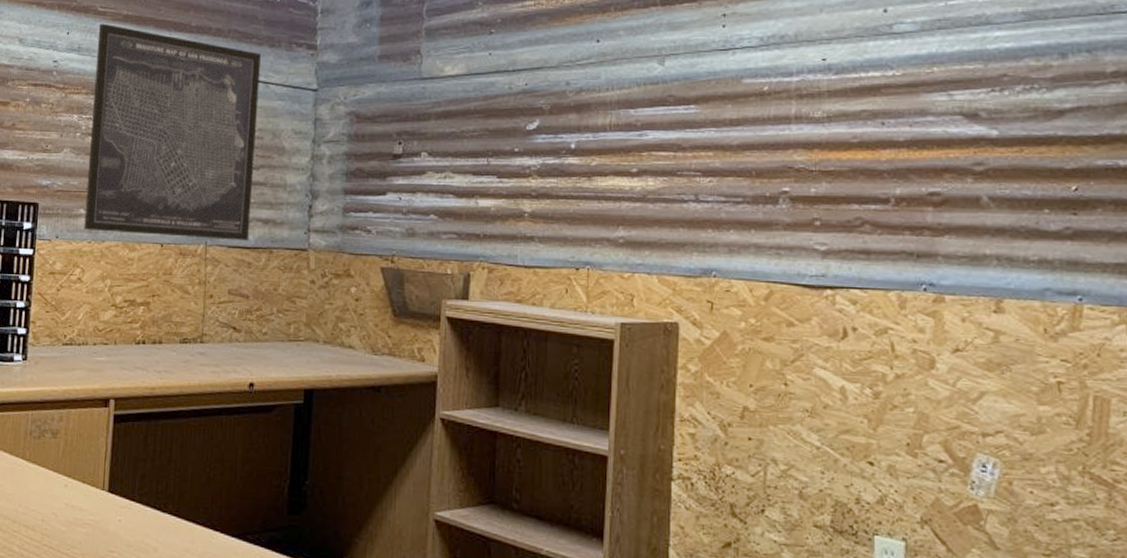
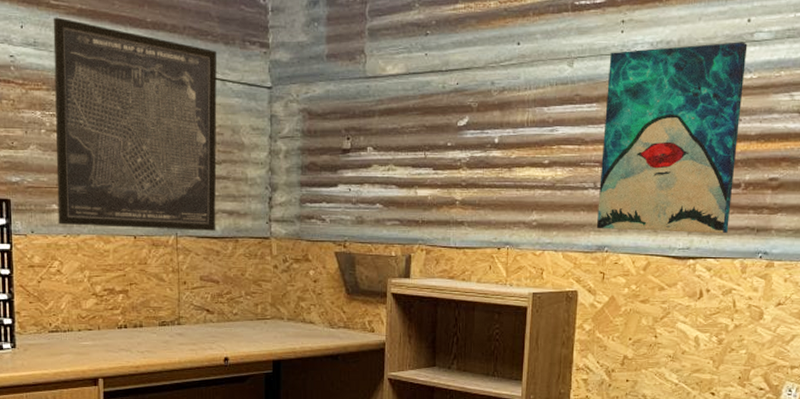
wall art: none [700,34,886,259] -> present [596,42,748,234]

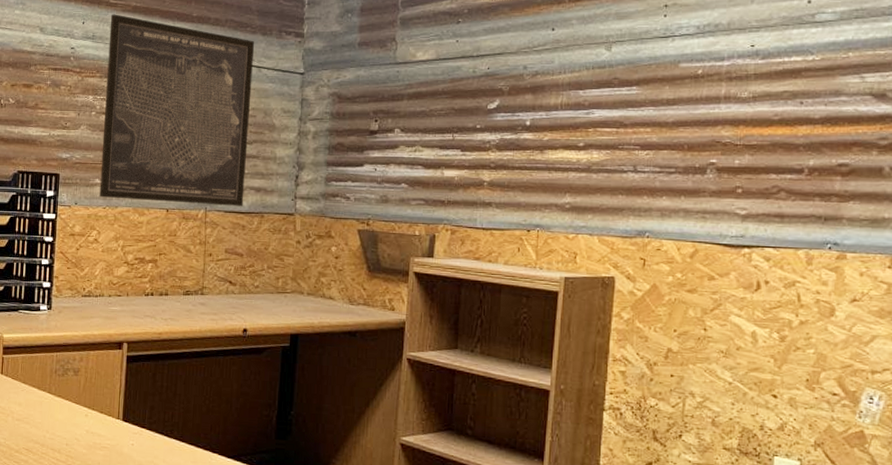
wall art: present [596,42,748,234] -> none [636,23,808,222]

